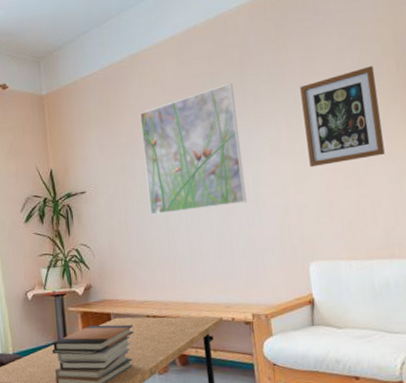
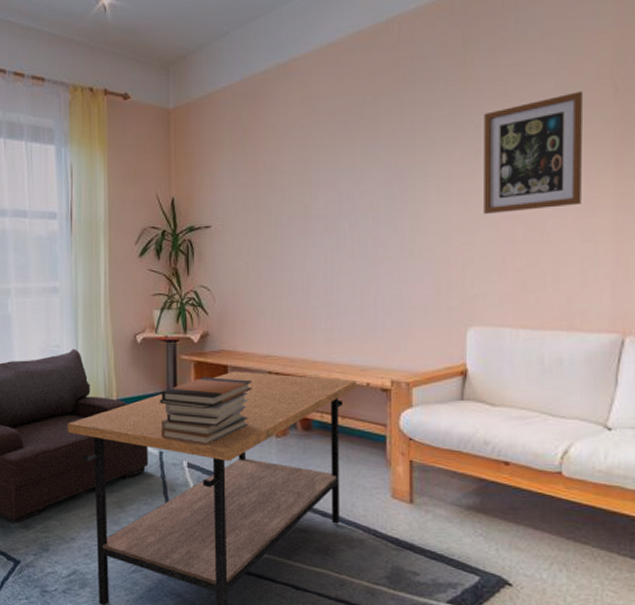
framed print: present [140,83,247,215] -> none [283,105,401,258]

